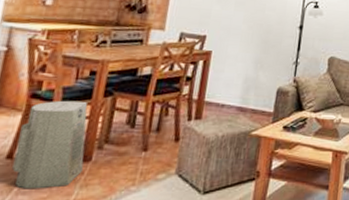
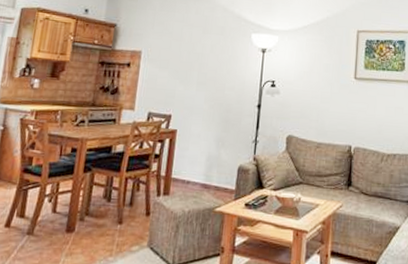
air purifier: present [12,100,88,189] -> none [10,175,71,256]

